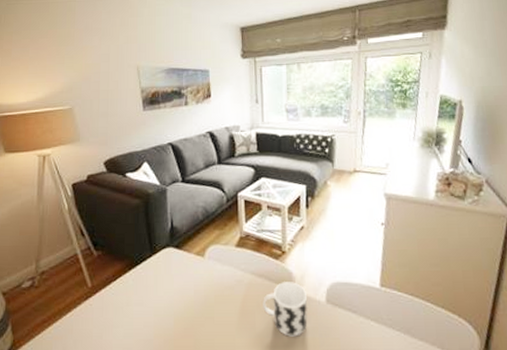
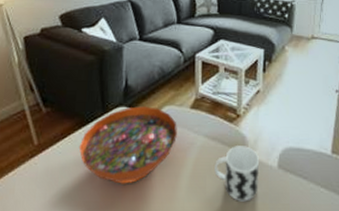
decorative bowl: none [130,246,224,322] -> present [78,106,177,184]

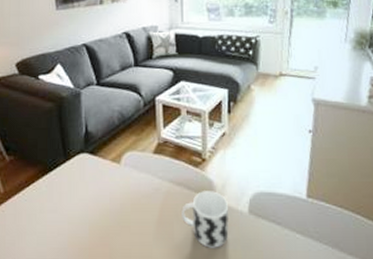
decorative bowl: present [78,106,177,184] -> none [43,152,141,231]

